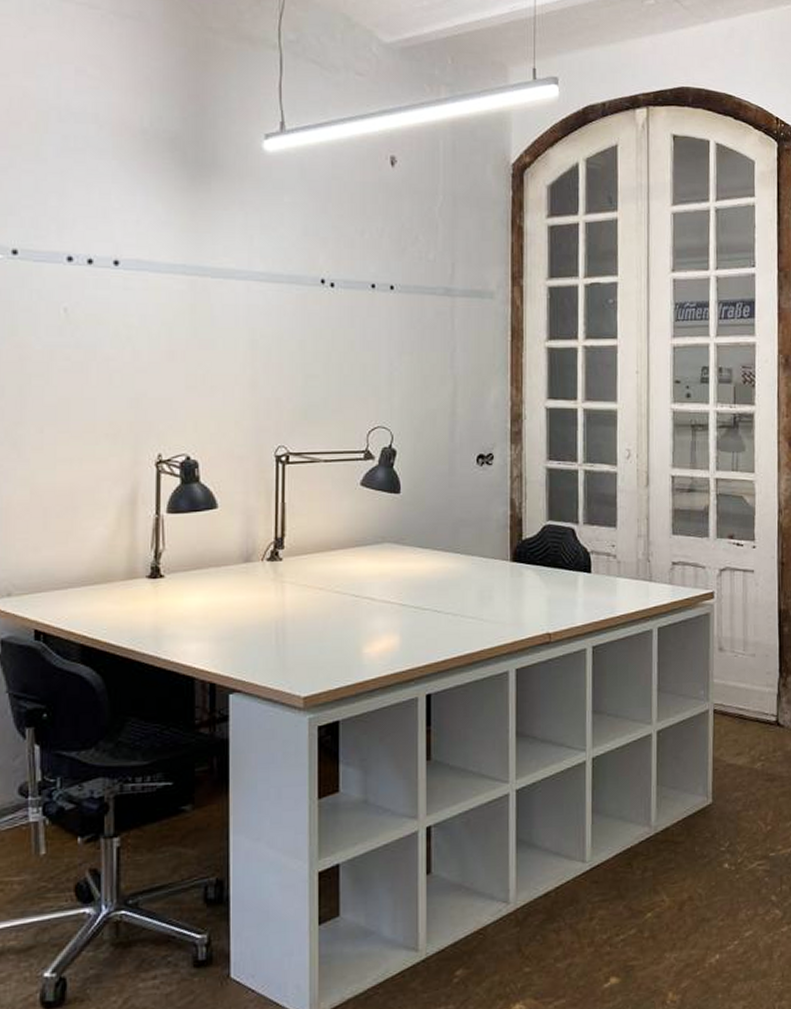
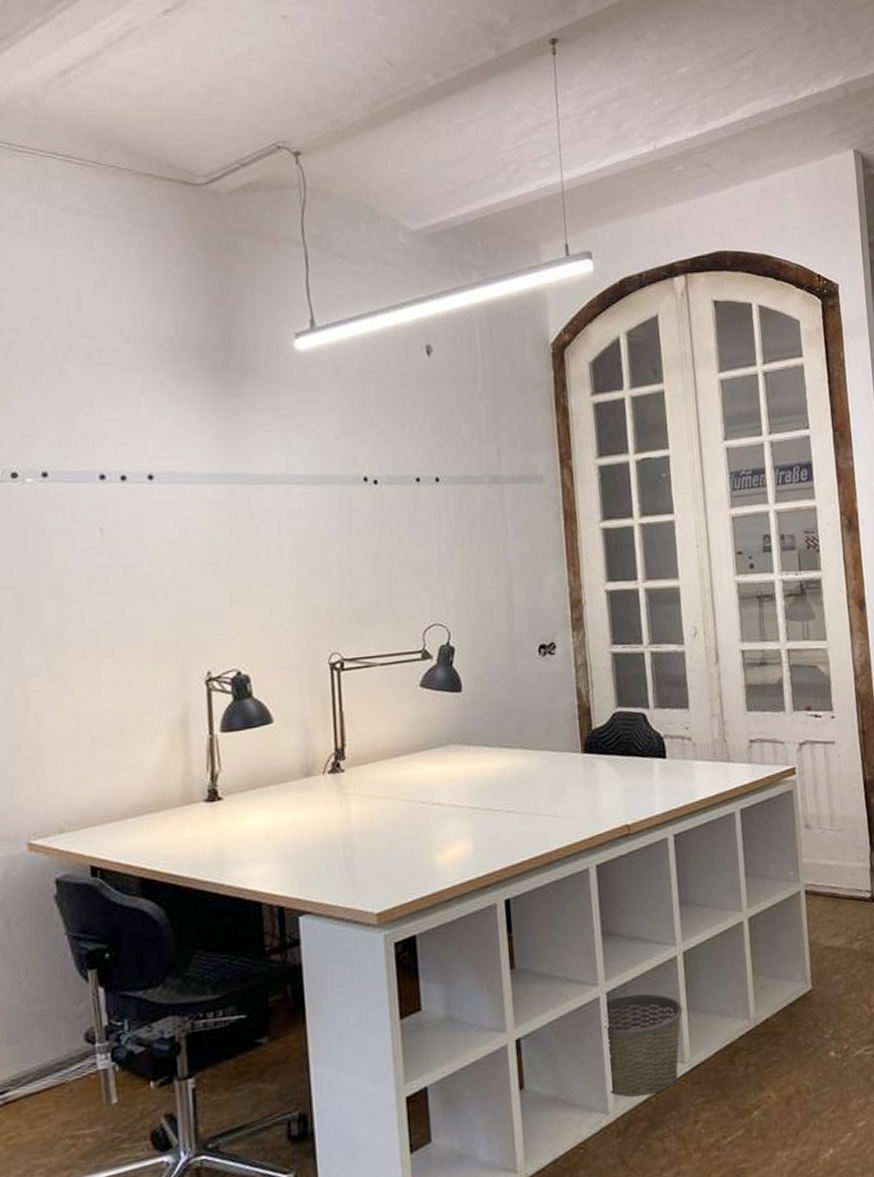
basket: none [512,794,587,890] -> present [604,993,683,1097]

